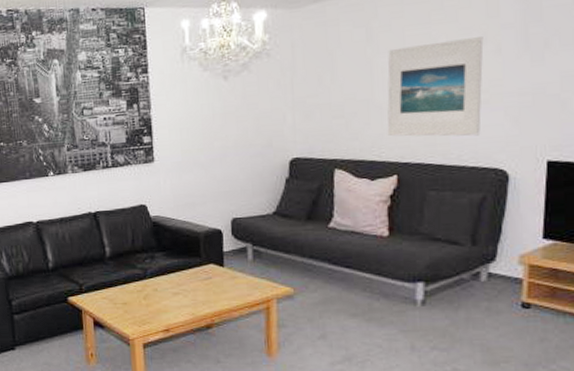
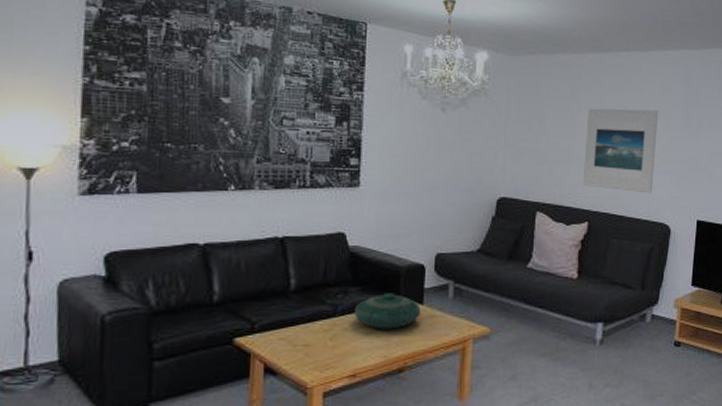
decorative bowl: none [162,257,223,291] -> present [354,293,421,330]

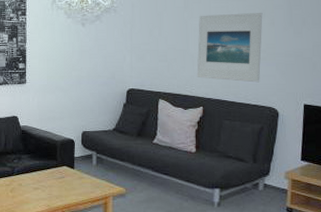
decorative bowl: present [354,293,421,330] -> none [26,160,73,187]

